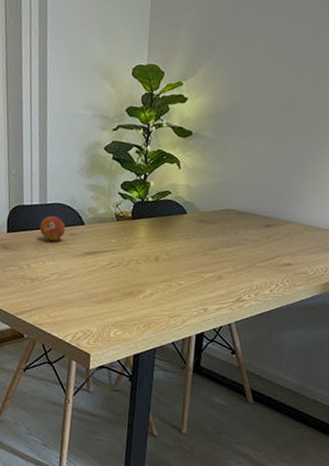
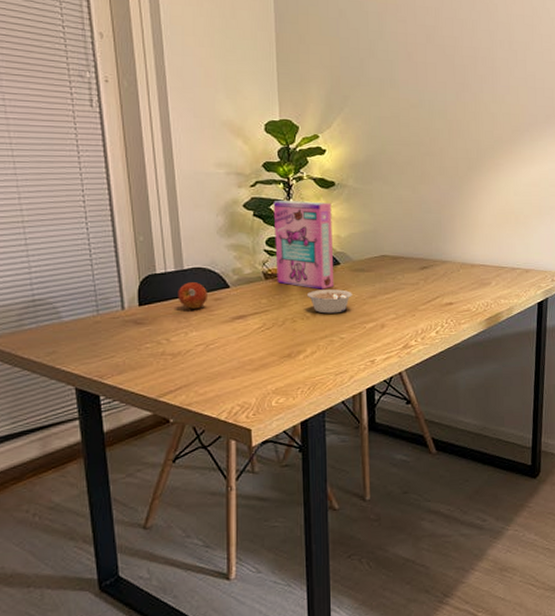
cereal box: none [127,146,187,236] -> present [273,201,335,290]
legume: none [153,236,195,261] -> present [307,289,353,314]

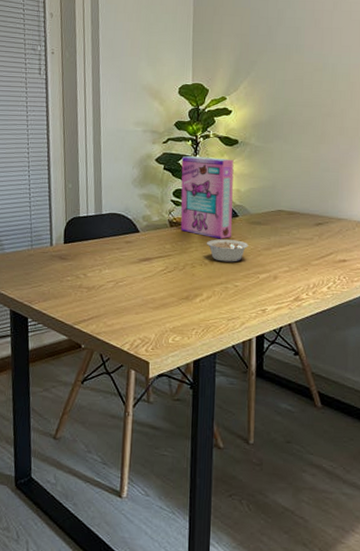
fruit: present [178,282,207,309] -> none [95,226,120,249]

